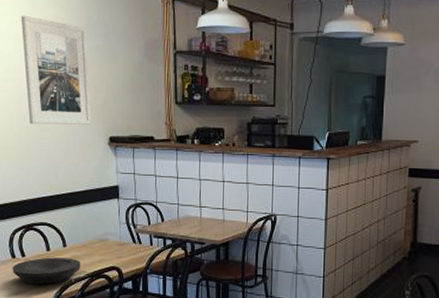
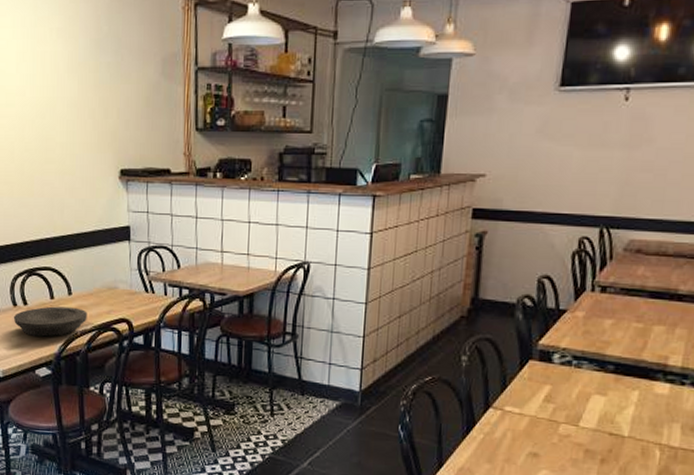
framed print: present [20,15,92,125] -> none [23,28,101,156]

